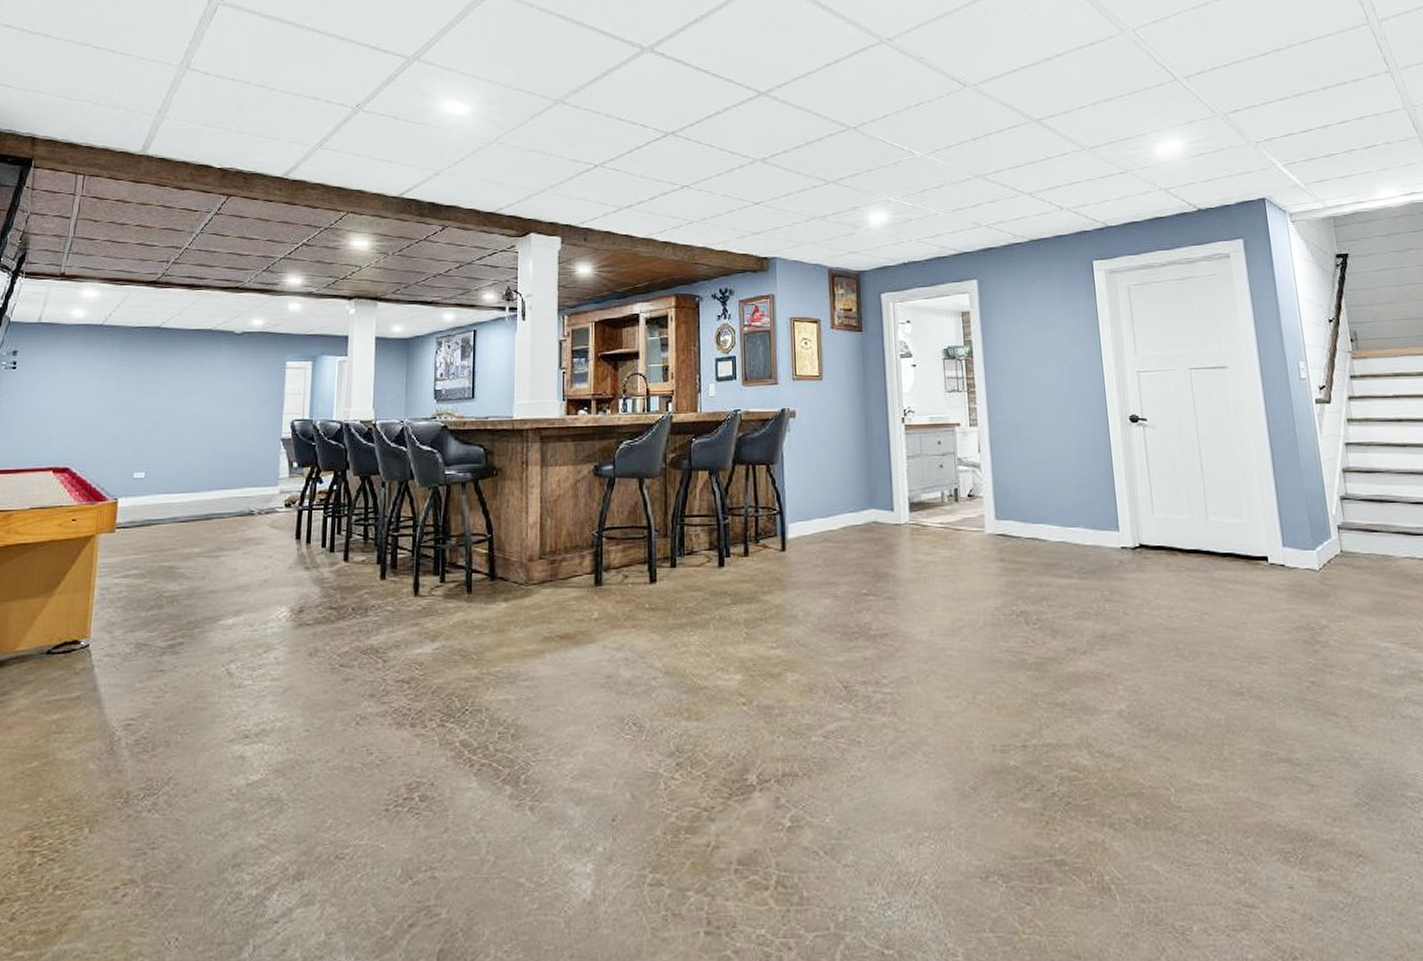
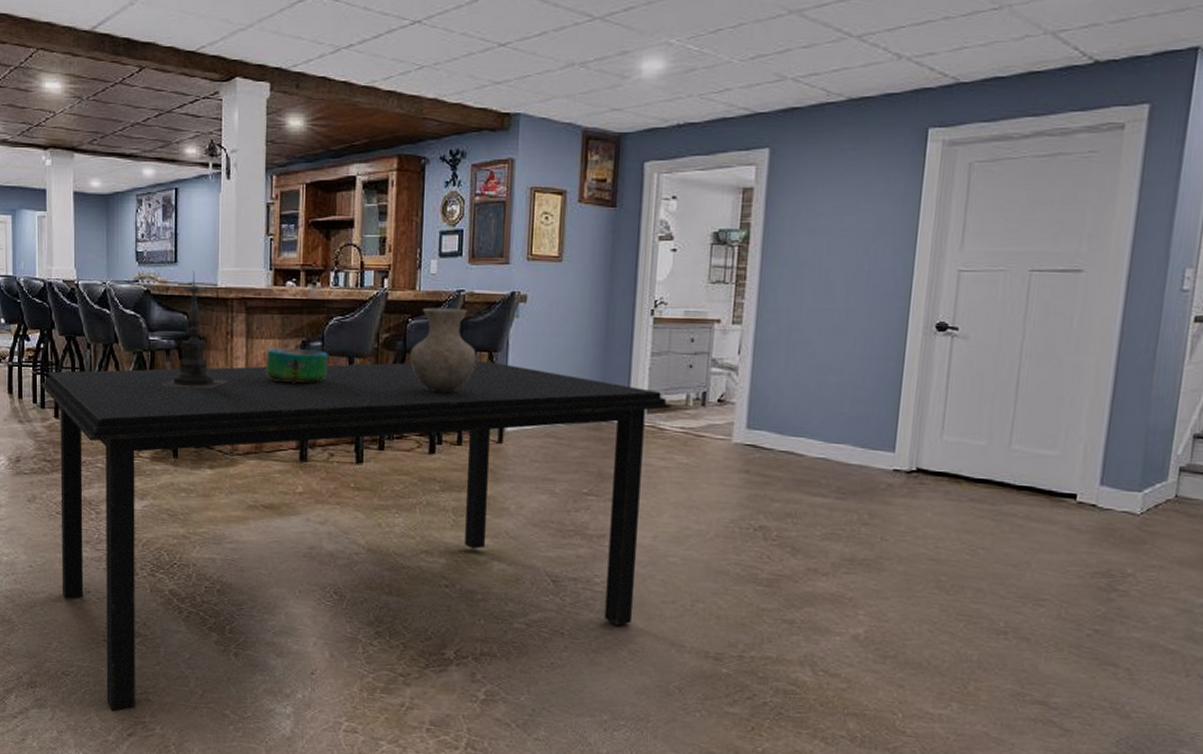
dining table: none [331,473,929,898] -> present [41,361,671,712]
candle holder: none [455,405,524,521] -> present [160,270,229,390]
decorative bowl: none [561,473,619,508] -> present [266,347,328,384]
vase: none [696,426,756,507] -> present [410,307,477,393]

